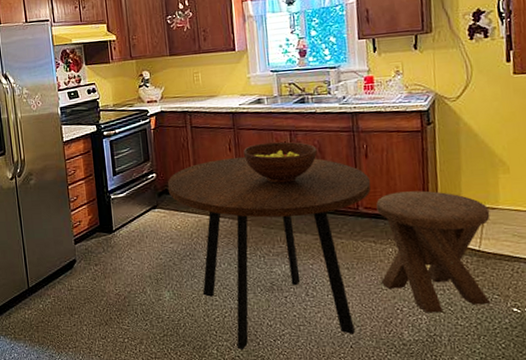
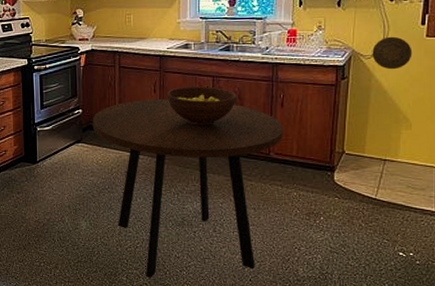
music stool: present [376,190,491,313] -> none [283,141,389,253]
decorative plate: none [456,76,501,112] -> present [372,36,413,70]

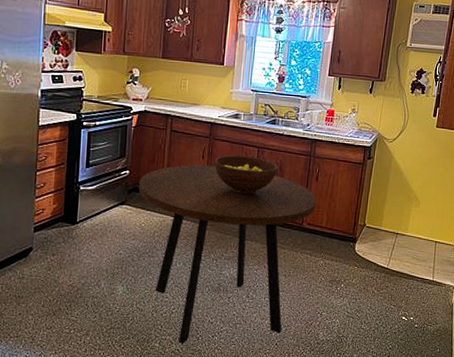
decorative plate: present [372,36,413,70] -> none [393,124,425,154]

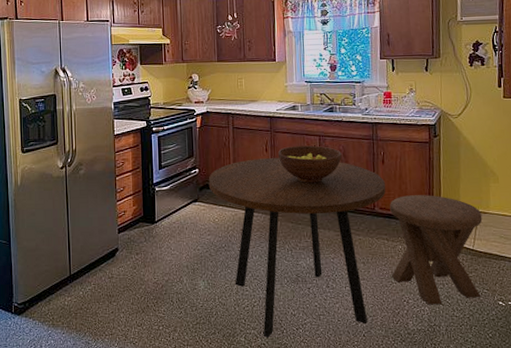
music stool: none [309,213,400,318] -> present [390,195,483,305]

